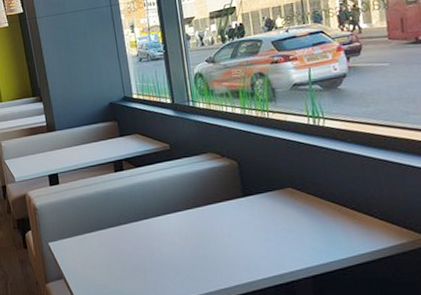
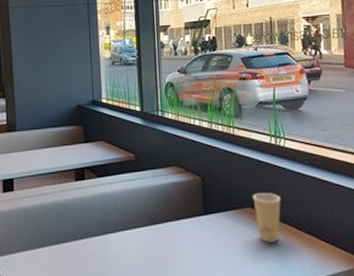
paper cup: none [292,172,324,220] -> present [252,193,281,242]

